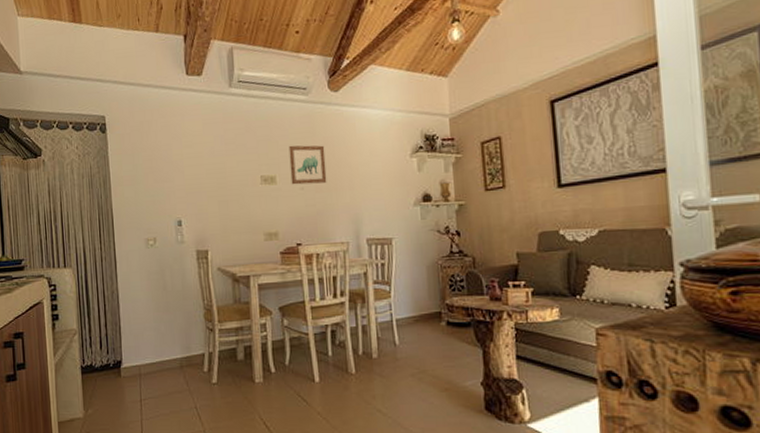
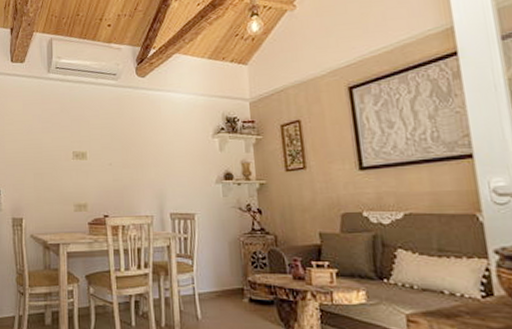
wall art: present [288,145,327,185] -> none [99,124,134,161]

